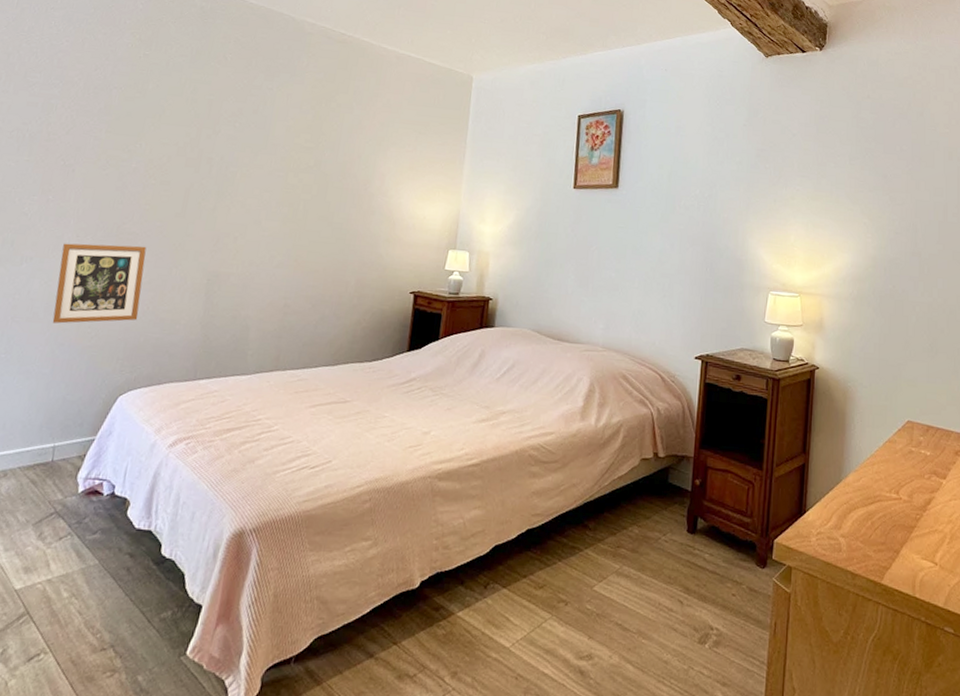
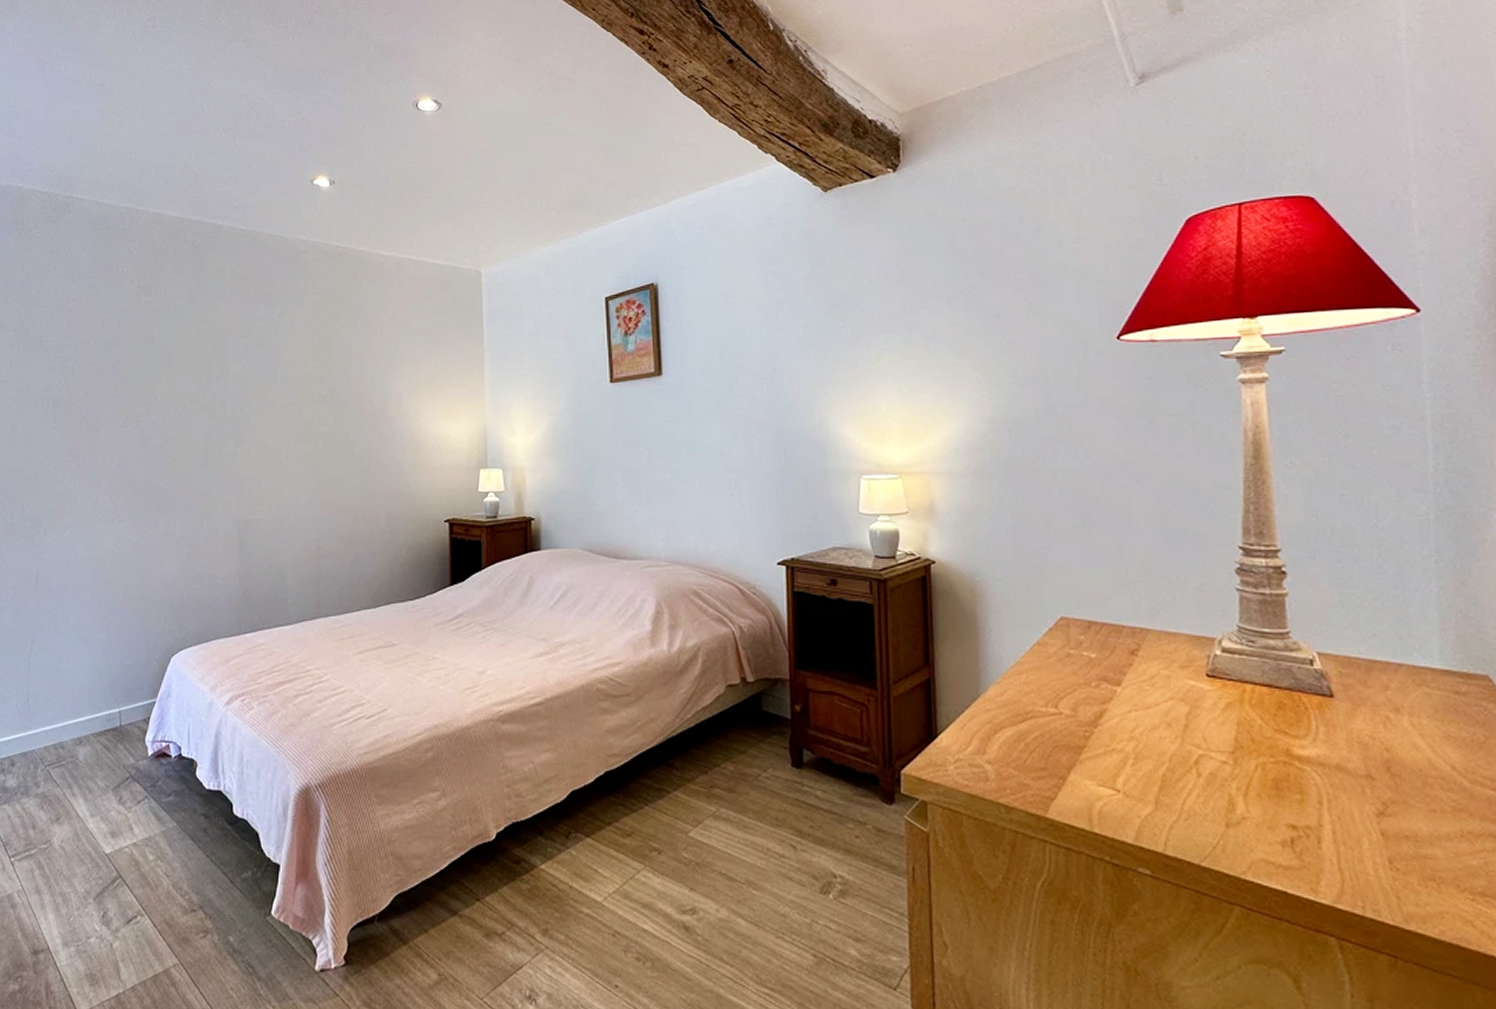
picture frame: present [52,243,147,324] -> none [98,501,178,588]

